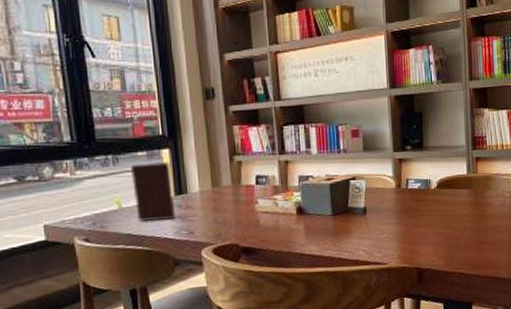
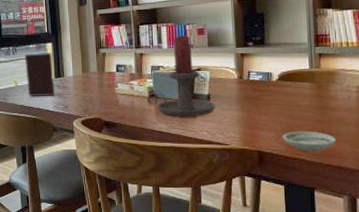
candle holder: none [294,137,372,236] -> present [147,35,215,117]
saucer: none [442,242,493,265] -> present [283,131,337,152]

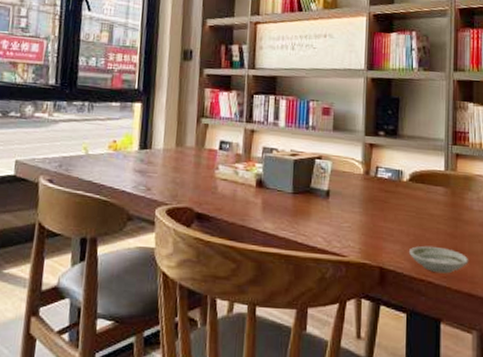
book: present [25,53,55,97] -> none [101,113,140,173]
candle holder: present [147,35,215,117] -> none [253,112,335,217]

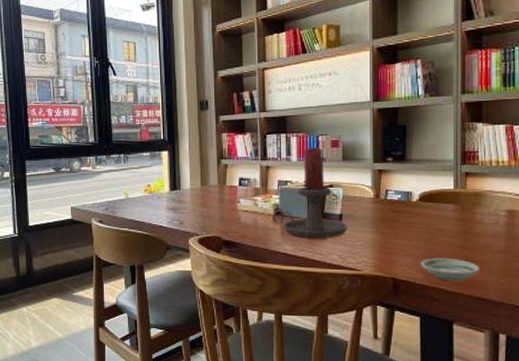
candle holder: none [253,112,335,217] -> present [272,146,348,239]

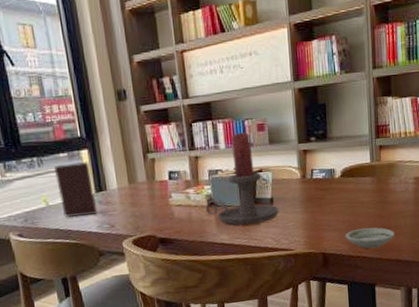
book: none [137,162,170,211] -> present [54,162,98,218]

